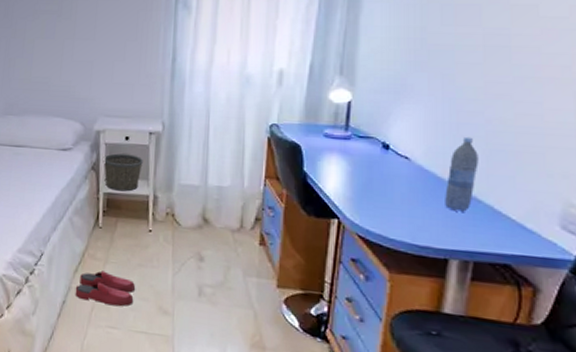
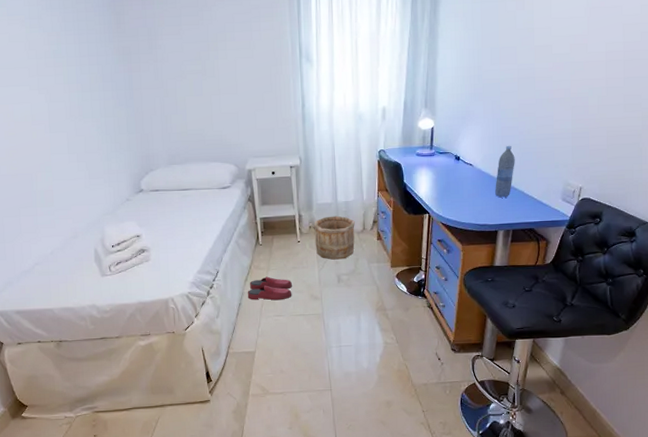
basket: present [103,153,143,192] -> none [256,185,288,215]
wooden bucket: none [171,203,229,264] -> present [313,215,355,260]

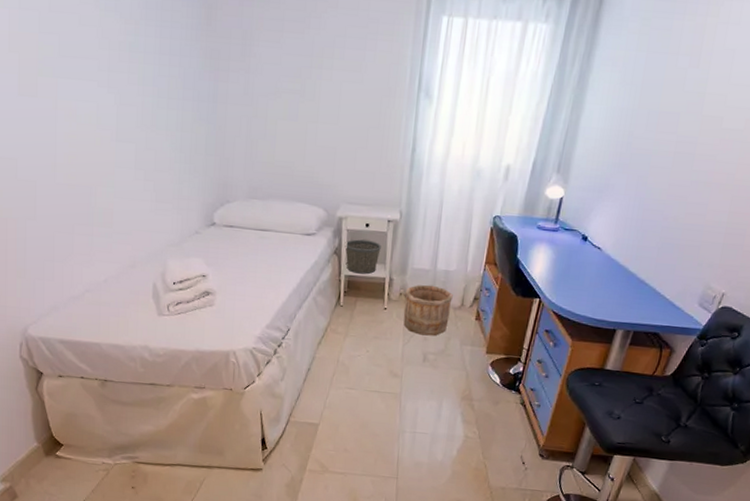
slippers: present [247,276,292,301] -> none [318,343,371,372]
basket: none [256,185,288,215] -> present [345,239,381,274]
water bottle: present [495,145,515,198] -> none [621,231,653,293]

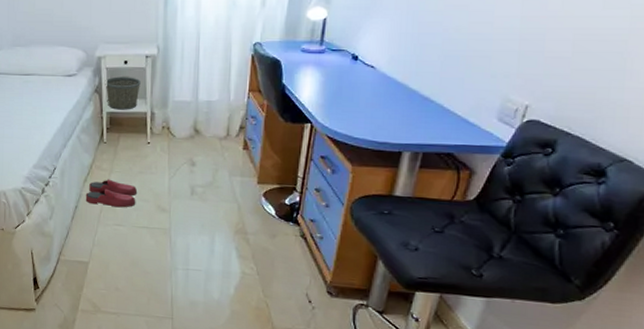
slippers: none [318,343,371,372] -> present [85,179,137,208]
wooden bucket: present [403,284,453,336] -> none [167,116,217,168]

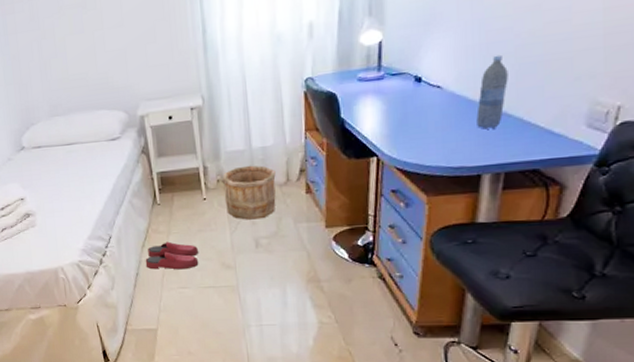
basket: present [105,76,141,110] -> none [151,132,189,169]
wooden bucket: none [167,116,217,168] -> present [222,165,276,220]
water bottle: none [402,45,434,111] -> present [476,54,508,129]

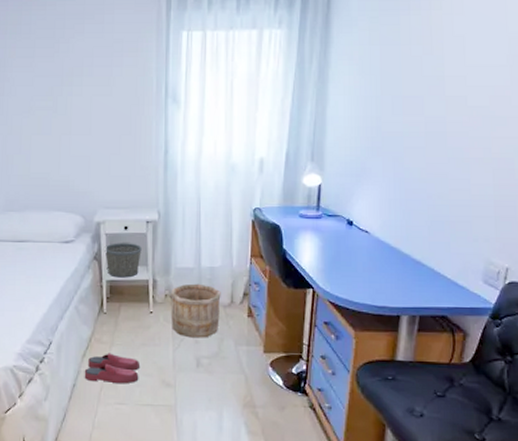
basket: none [151,132,189,169] -> present [104,243,142,278]
water bottle: present [476,54,508,129] -> none [397,211,422,275]

